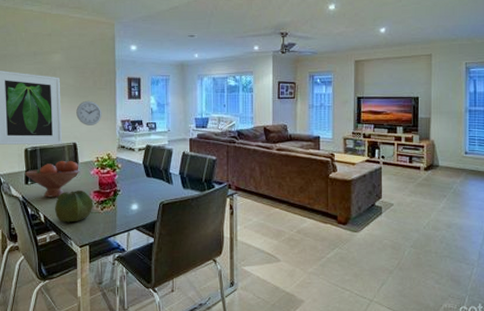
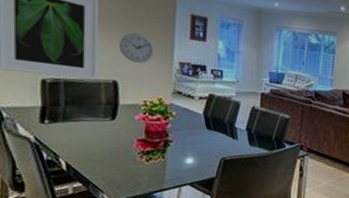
fruit bowl: present [24,160,80,198] -> none [39,99,121,143]
cabbage: present [54,189,93,223] -> none [81,136,136,173]

